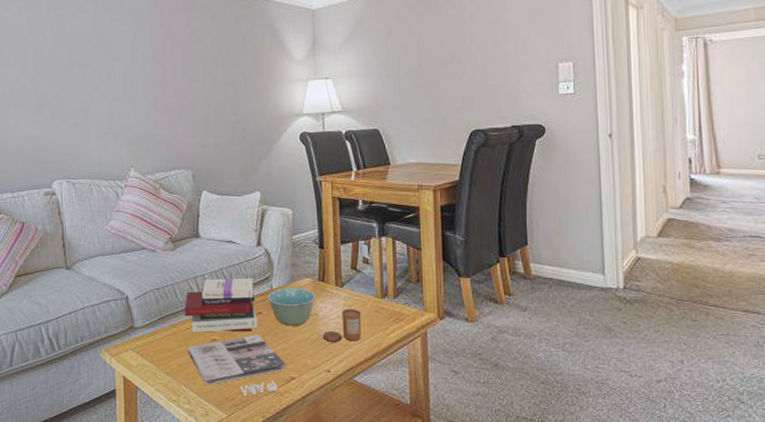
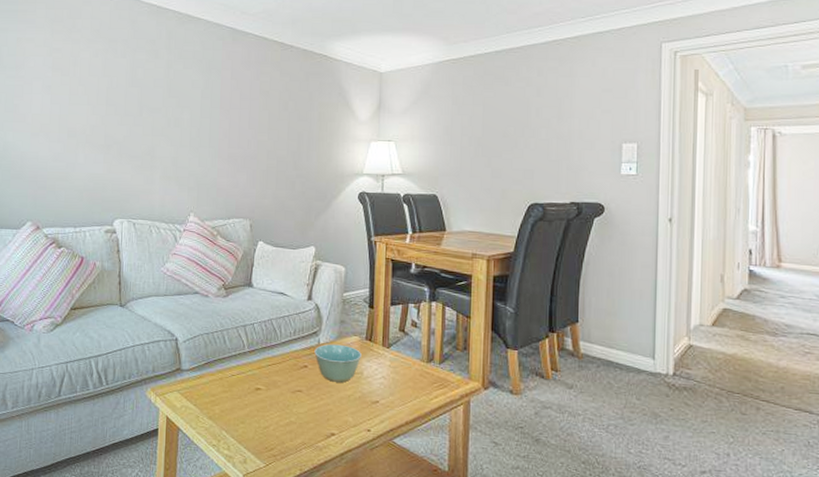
books: present [185,277,258,333] -> none [232,329,303,384]
magazine: present [188,334,286,397] -> none [232,387,327,448]
candle: present [323,308,362,342] -> none [366,369,406,403]

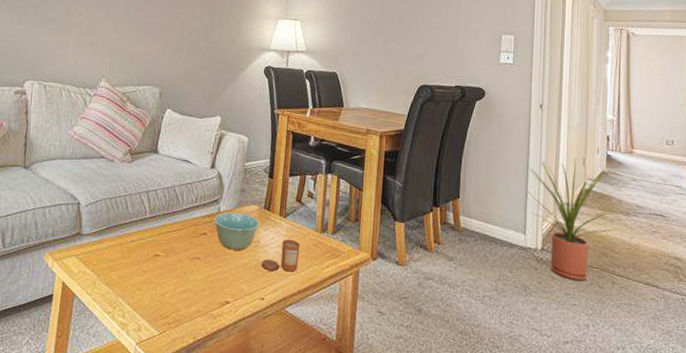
candle: none [366,369,406,403] -> present [262,239,300,272]
house plant: none [656,274,773,408] -> present [527,157,627,282]

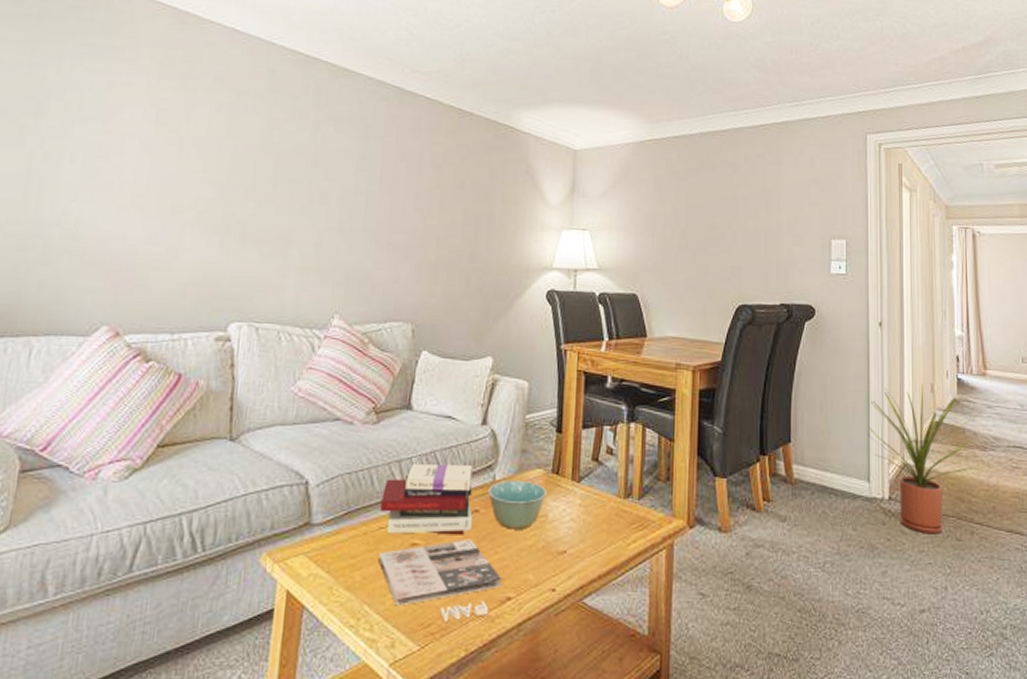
magazine: none [130,254,223,316] -> present [378,539,502,622]
books: none [132,195,203,251] -> present [380,464,473,535]
candle: present [262,239,300,272] -> none [551,509,599,552]

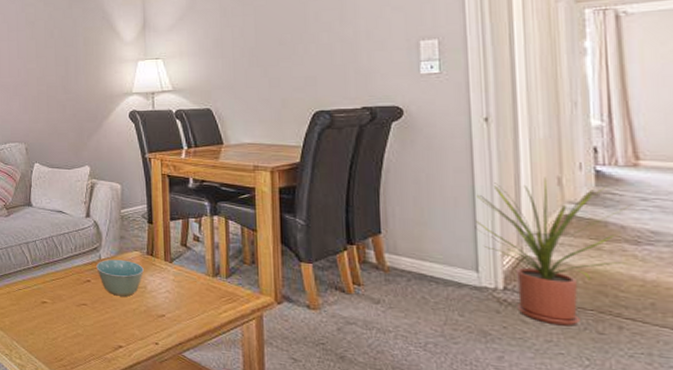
magazine: present [378,539,502,622] -> none [20,301,114,359]
books: present [380,464,473,535] -> none [17,245,86,298]

